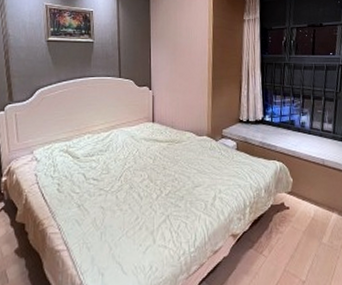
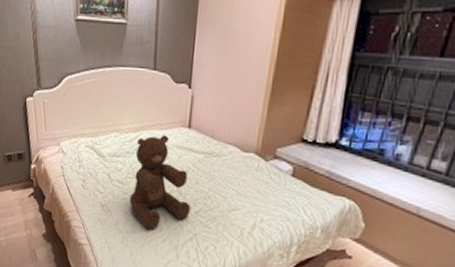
teddy bear: none [106,130,161,220] -> present [130,134,190,230]

